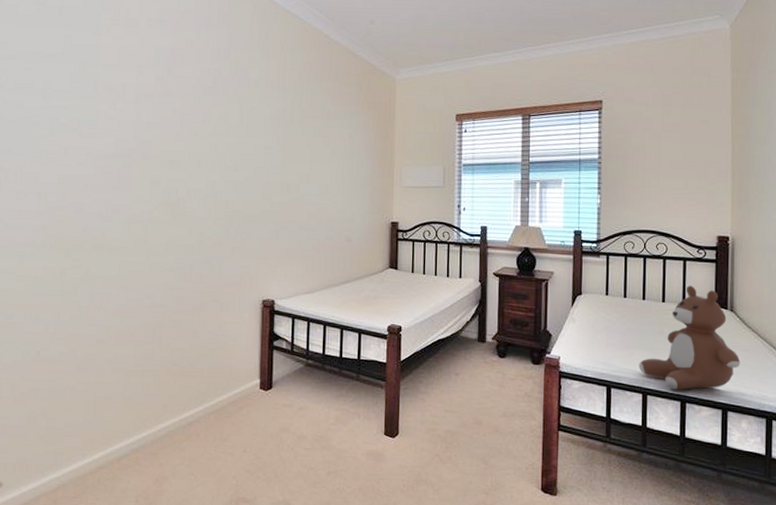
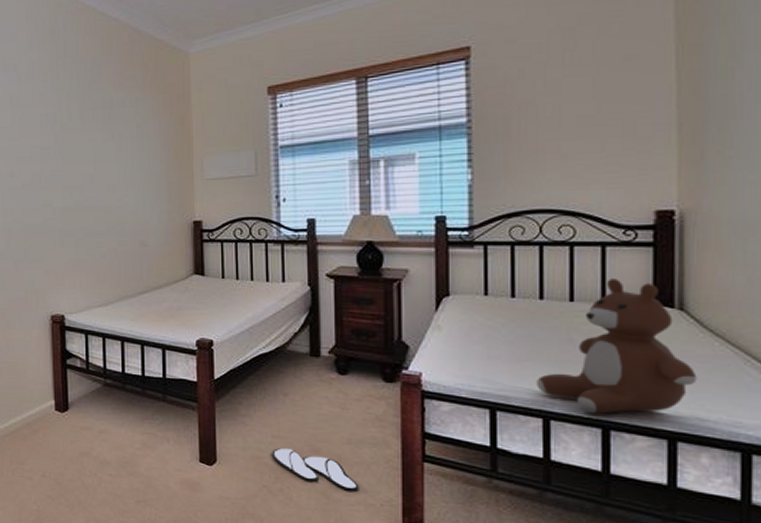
slippers: none [444,421,510,457] -> present [272,448,359,491]

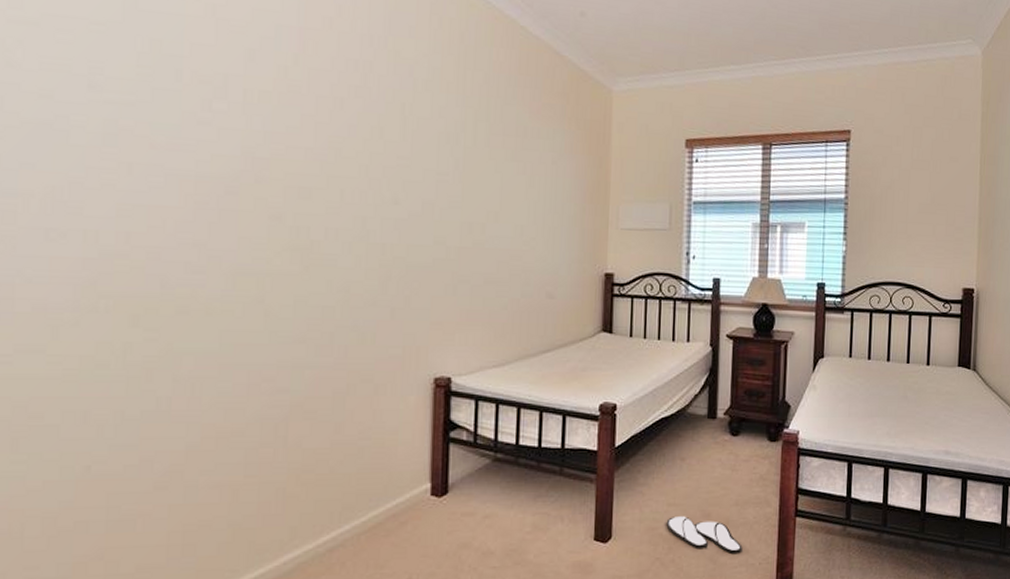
teddy bear: present [536,279,697,414] -> none [881,344,981,461]

